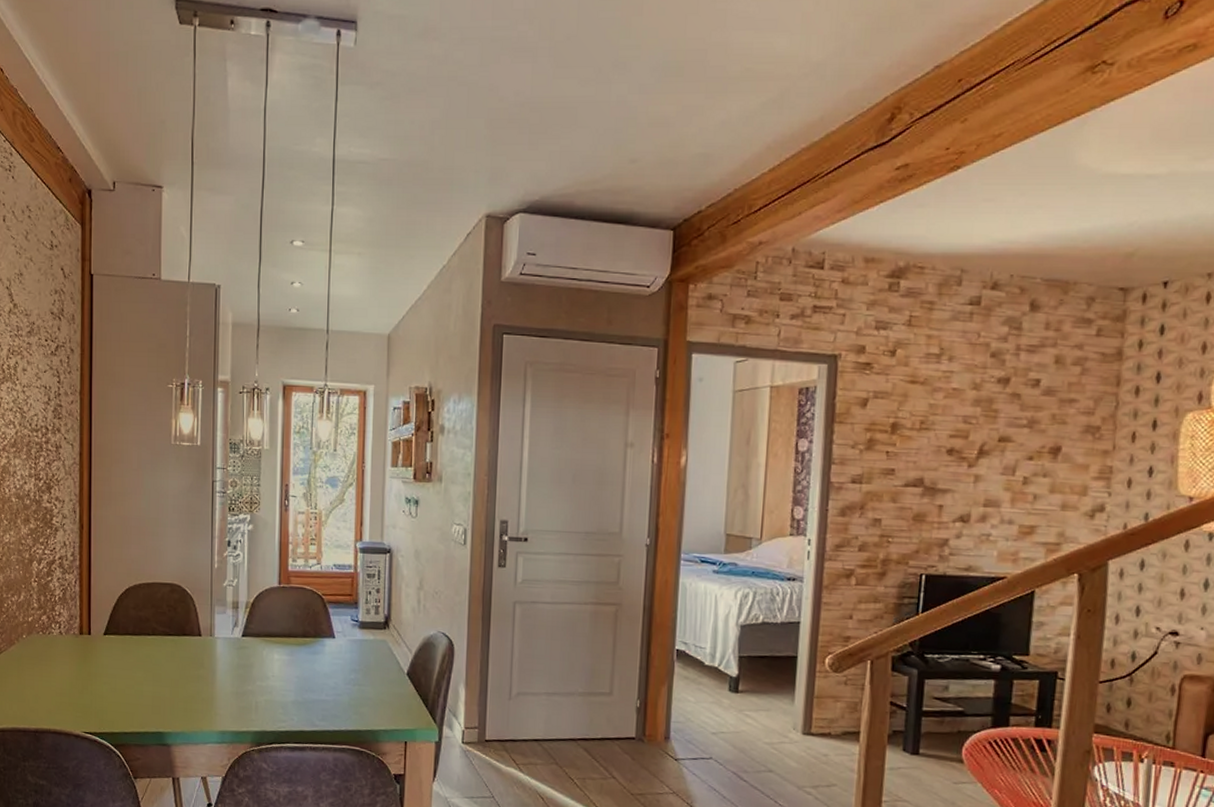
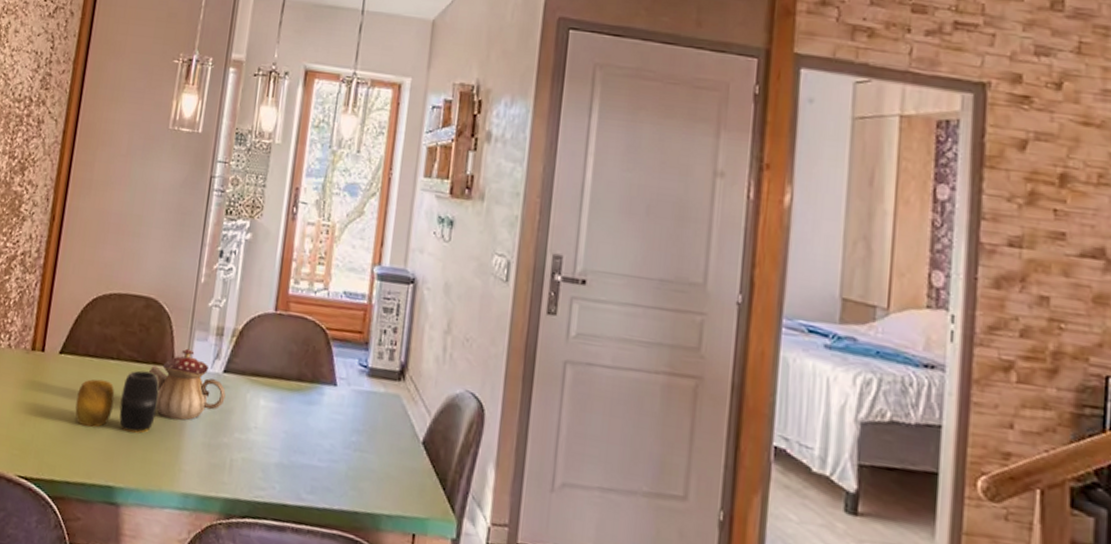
vase: none [123,641,191,690] -> present [75,370,160,433]
teapot: none [181,621,246,677] -> present [149,348,226,421]

